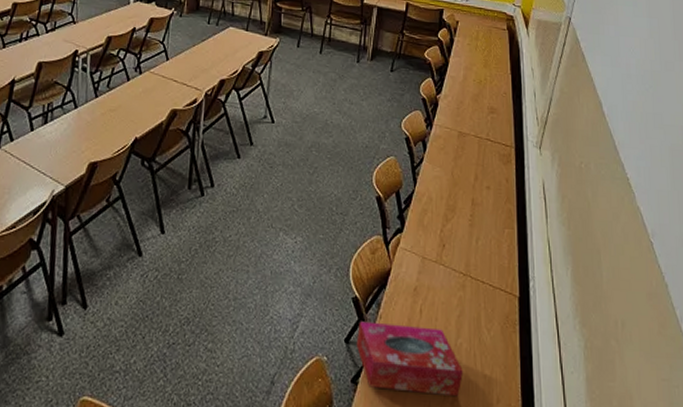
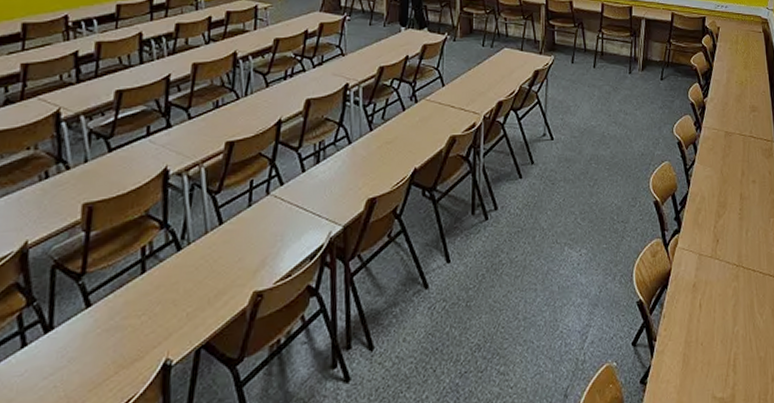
tissue box: present [356,321,463,397] -> none [642,320,741,386]

